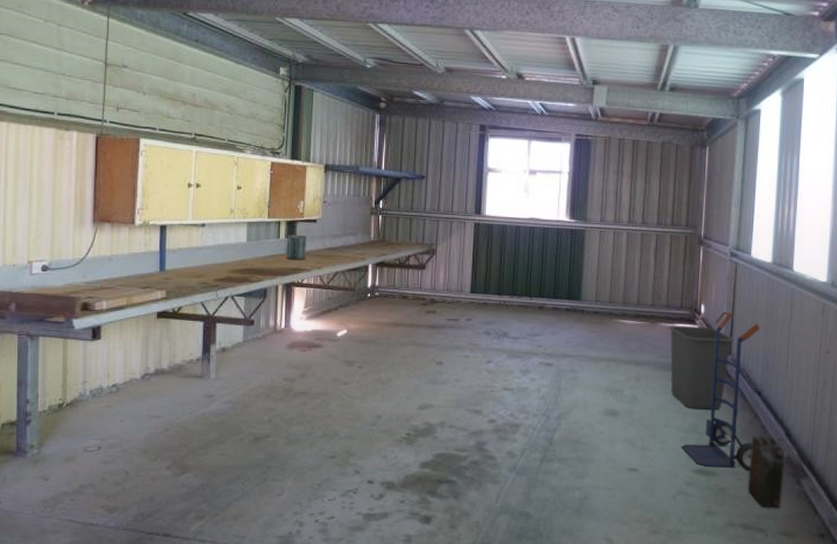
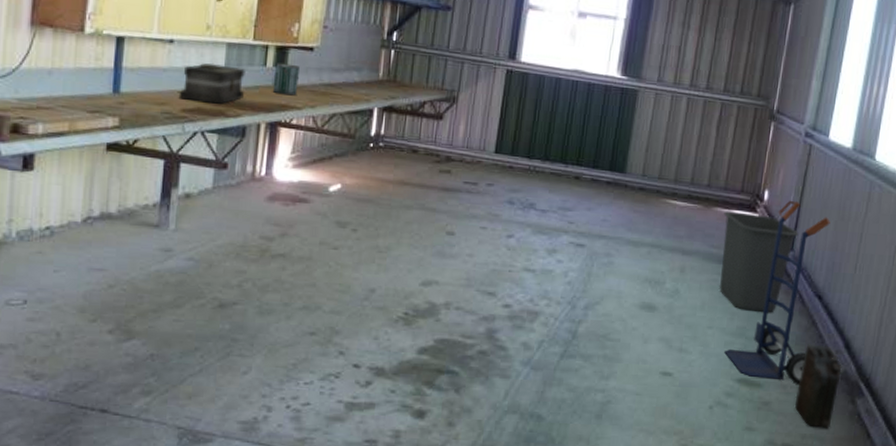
tool box: none [211,239,263,272] -> present [178,63,245,104]

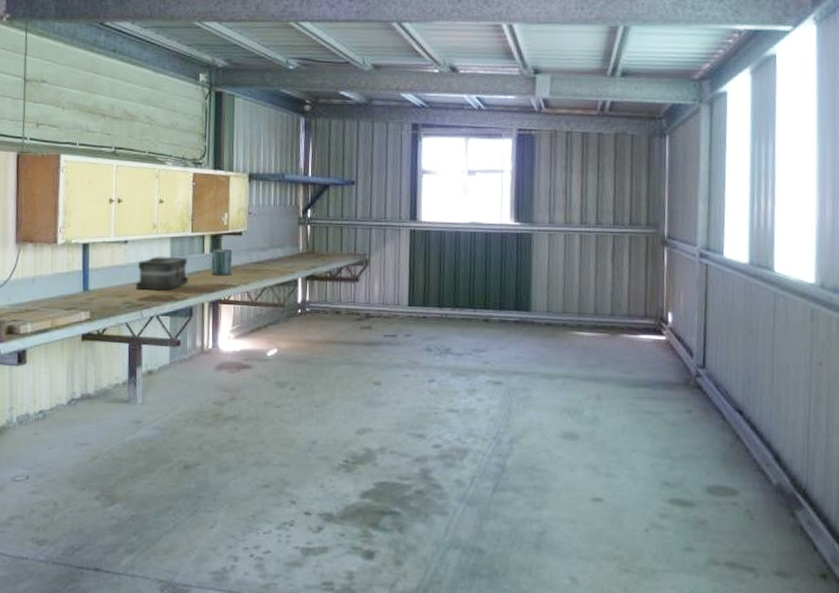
garbage can: present [719,211,799,313] -> none [631,336,709,432]
handcart: present [724,200,830,384] -> none [652,319,739,500]
jerry can: present [794,344,842,428] -> none [731,459,776,544]

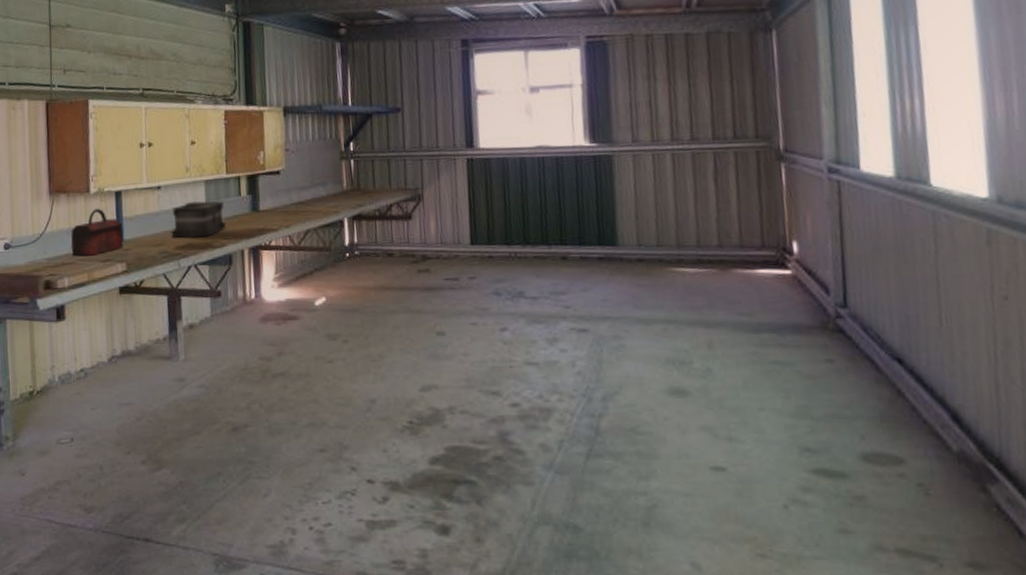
toolbox: none [35,259,89,305] -> present [71,208,124,257]
paint can: present [211,248,233,276] -> none [249,189,272,220]

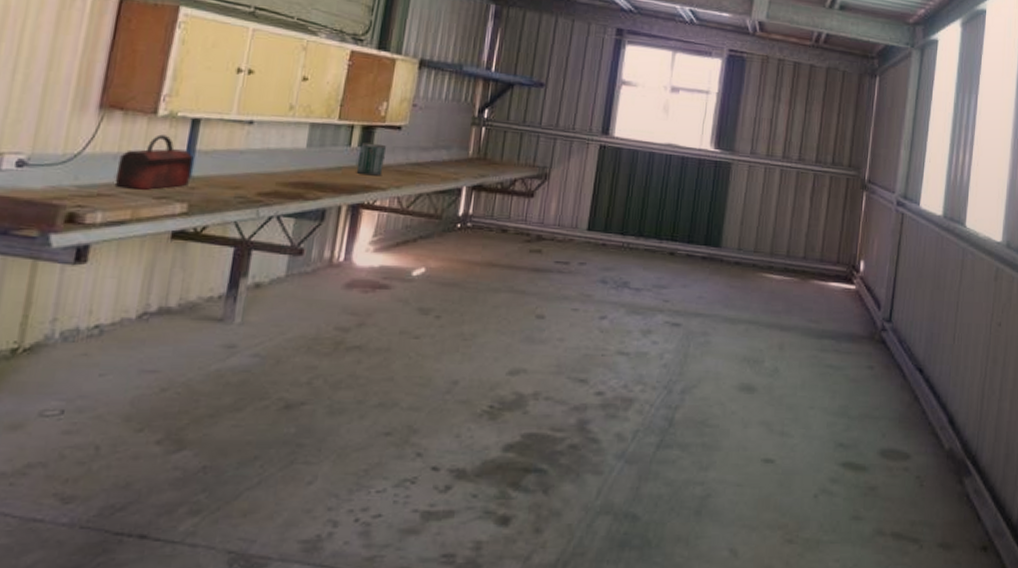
tool box: present [171,200,226,238] -> none [254,144,328,187]
paint can: none [249,189,272,220] -> present [356,142,387,176]

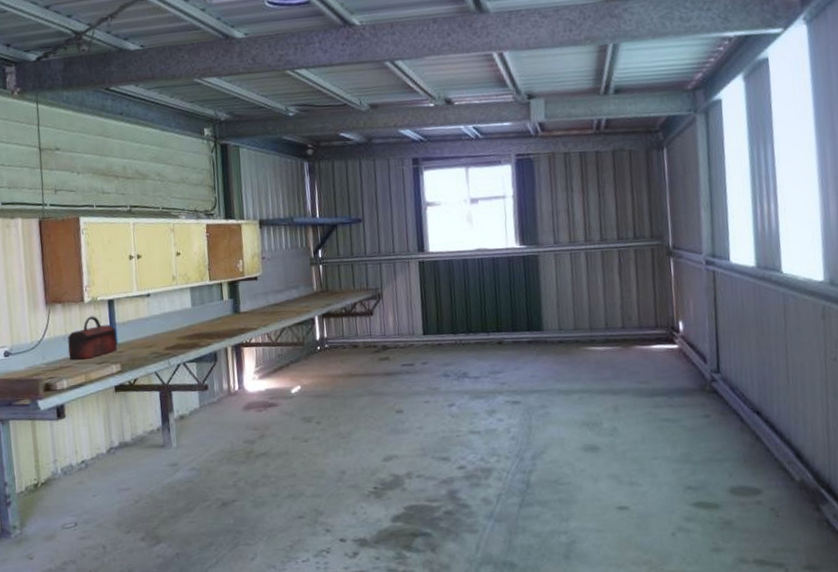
paint can: present [356,142,387,176] -> none [230,293,252,321]

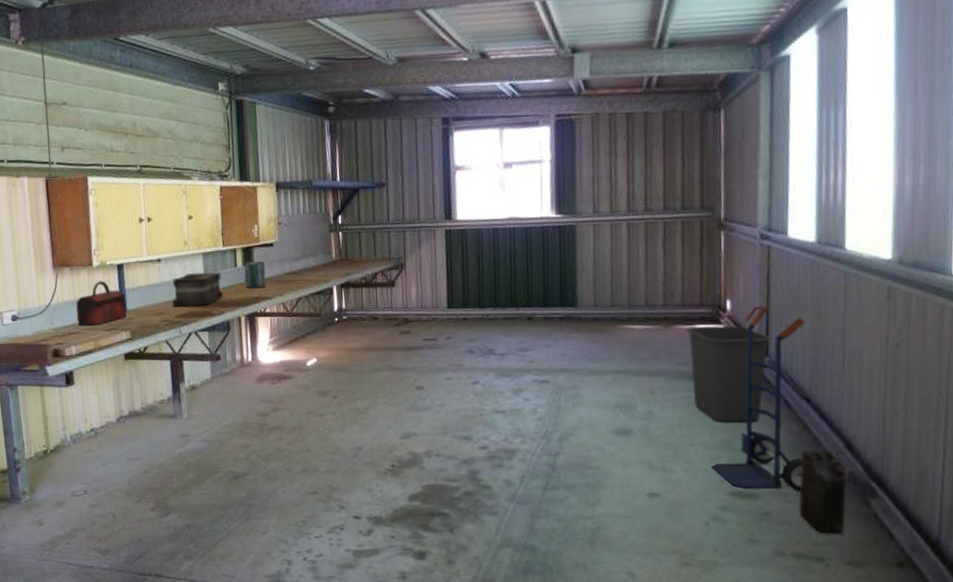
tool box: none [161,305,210,340] -> present [172,272,223,307]
paint can: none [230,293,252,321] -> present [244,260,266,289]
garbage can: none [644,344,722,437] -> present [686,325,772,424]
handcart: none [674,326,759,500] -> present [711,306,806,491]
jerry can: none [755,457,801,540] -> present [798,447,848,534]

